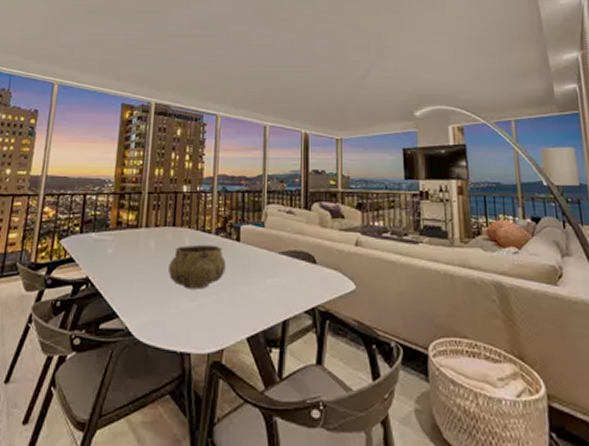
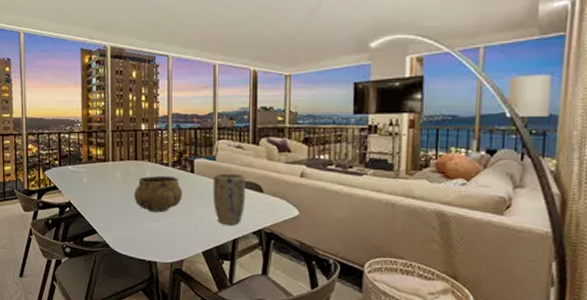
plant pot: none [260,241,298,303] -> present [212,173,246,225]

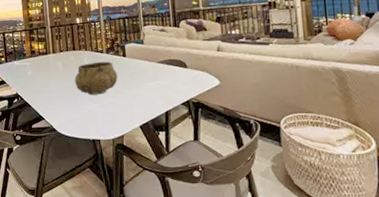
plant pot: present [212,173,246,225] -> none [142,53,173,99]

